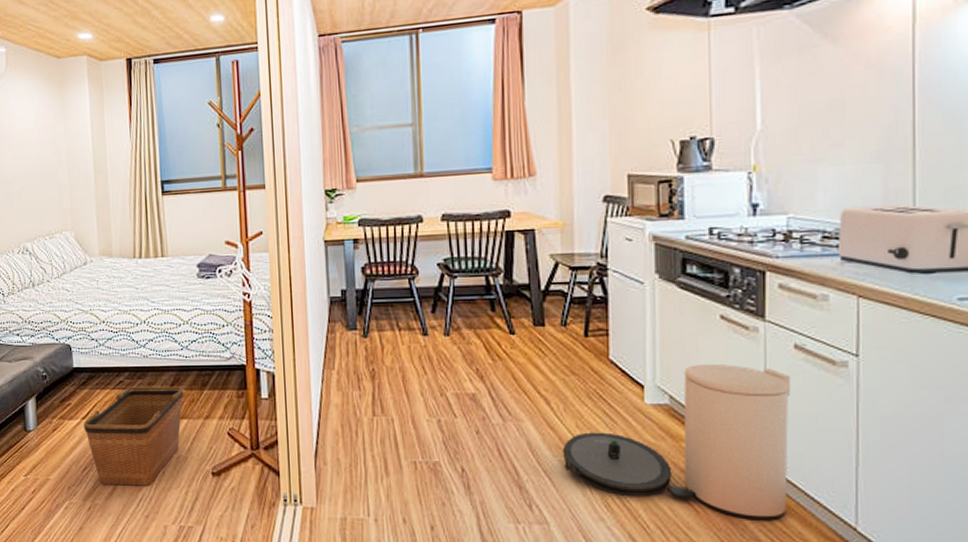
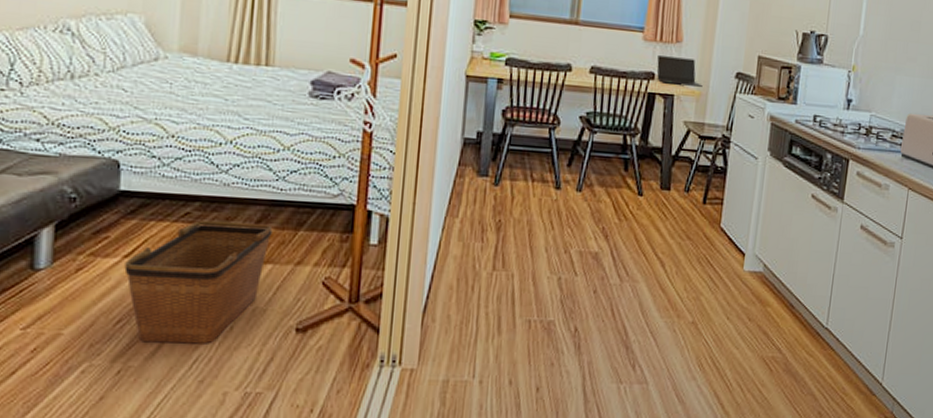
laptop: none [511,190,566,219] -> present [656,55,703,87]
robot vacuum: present [562,432,672,497] -> none [669,295,757,357]
pedal bin: present [666,365,791,521] -> none [749,237,855,378]

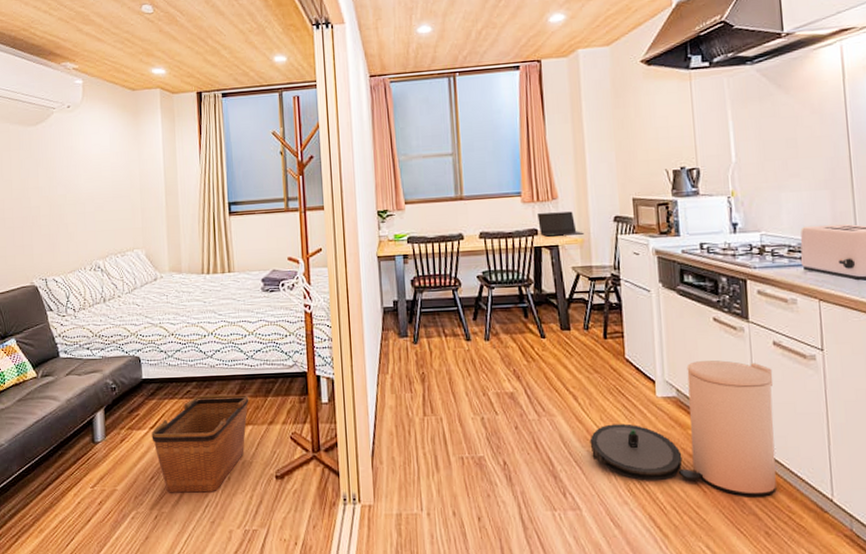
robot vacuum: none [669,295,757,357] -> present [589,423,683,481]
pedal bin: none [749,237,855,378] -> present [678,360,777,497]

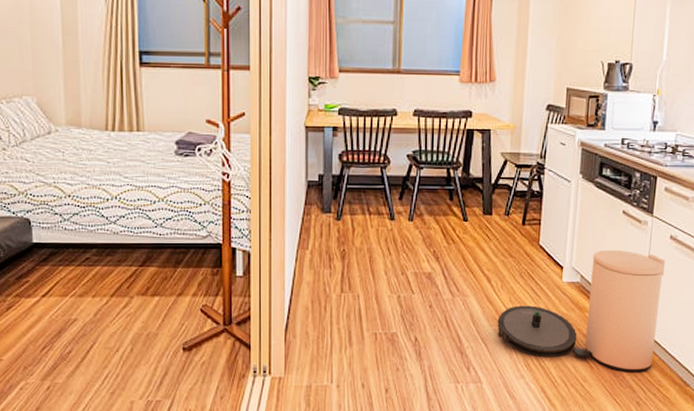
bicycle basket: present [151,394,249,493] -> none [43,263,157,364]
laptop: present [537,211,584,237] -> none [473,95,516,120]

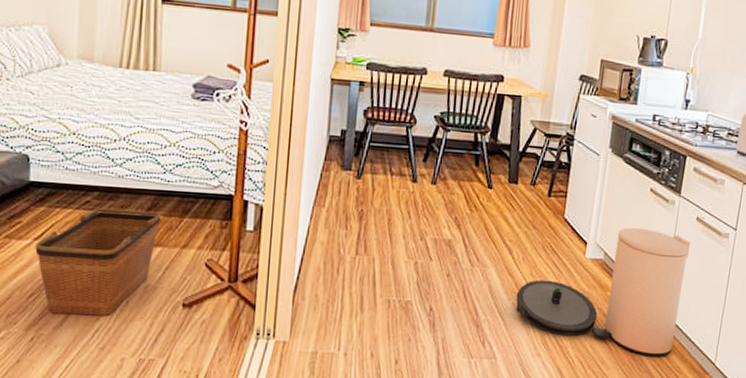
bicycle basket: none [43,263,157,364] -> present [35,208,162,316]

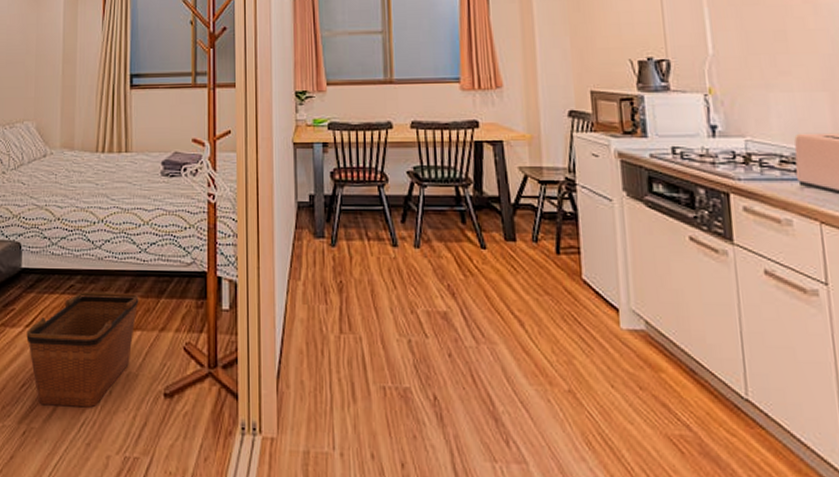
robot vacuum: present [516,280,598,337] -> none [538,358,654,435]
pedal bin: present [590,228,691,357] -> none [648,288,774,465]

